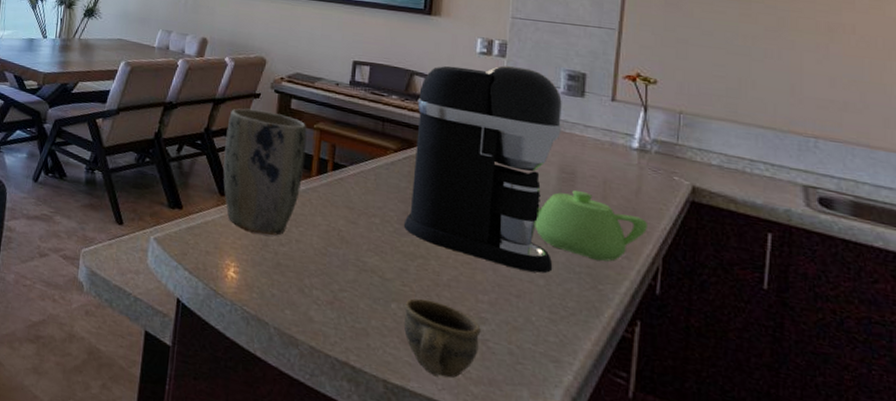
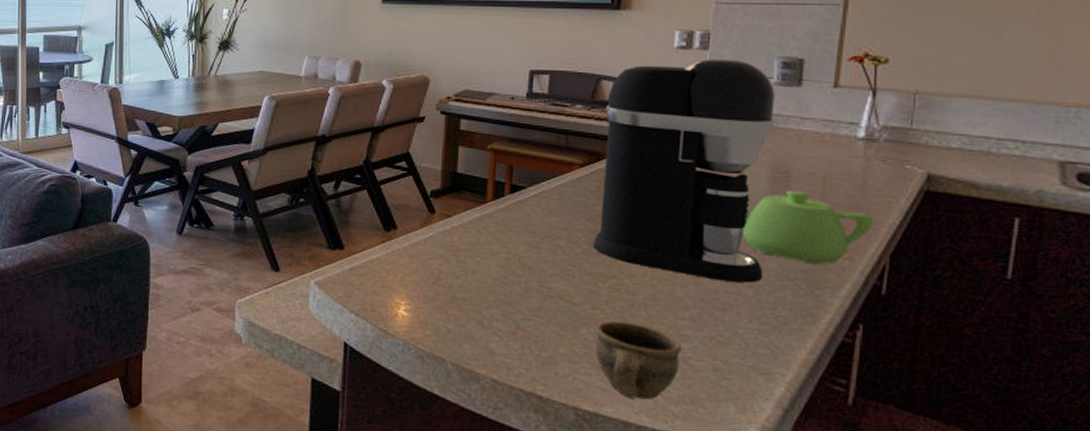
plant pot: present [223,108,307,236] -> none [387,134,480,269]

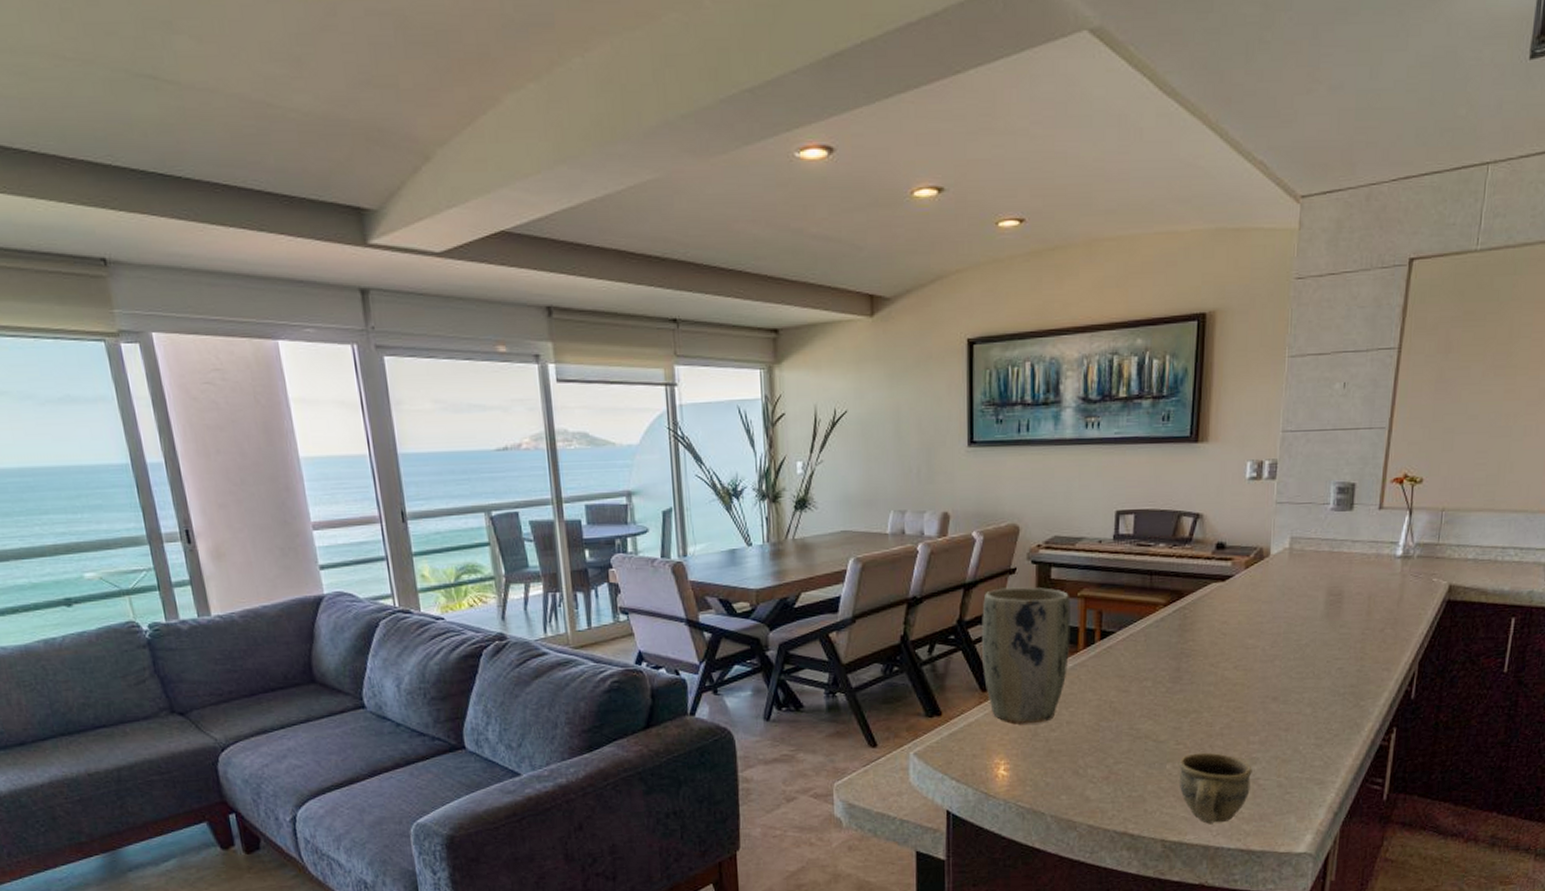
plant pot: none [387,134,480,269] -> present [982,587,1070,724]
coffee maker: present [592,58,775,283] -> none [1175,487,1331,703]
teapot: present [743,190,875,265] -> none [1303,610,1408,679]

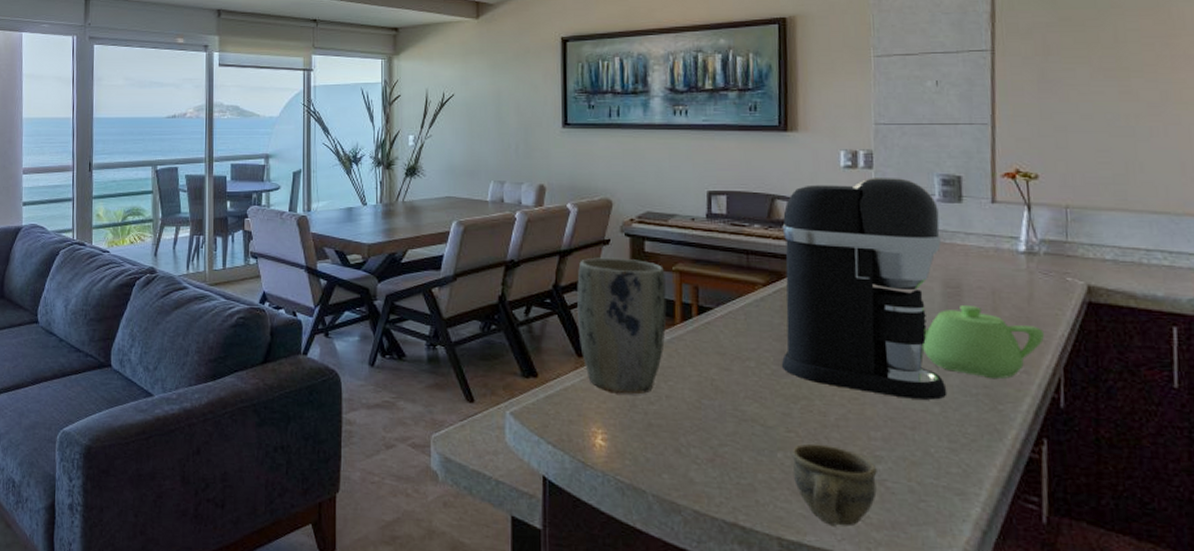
coffee maker: none [1175,487,1331,703] -> present [781,176,947,400]
teapot: none [1303,610,1408,679] -> present [923,304,1045,380]

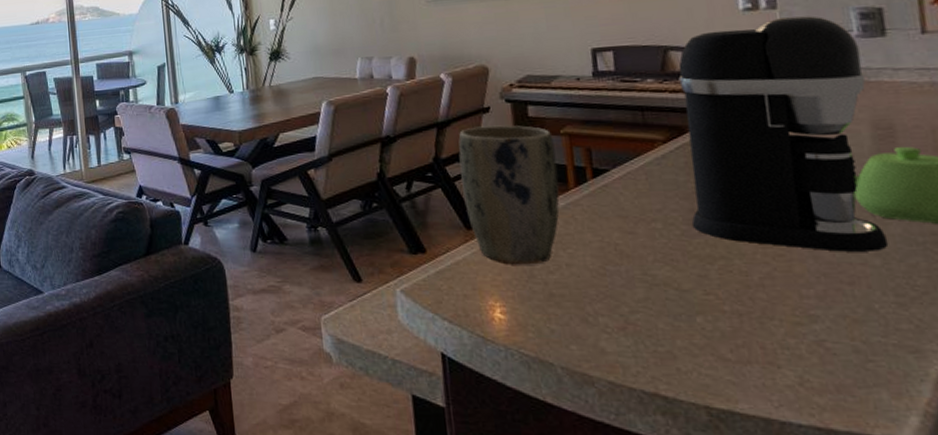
cup: present [791,443,877,527] -> none [712,306,815,392]

